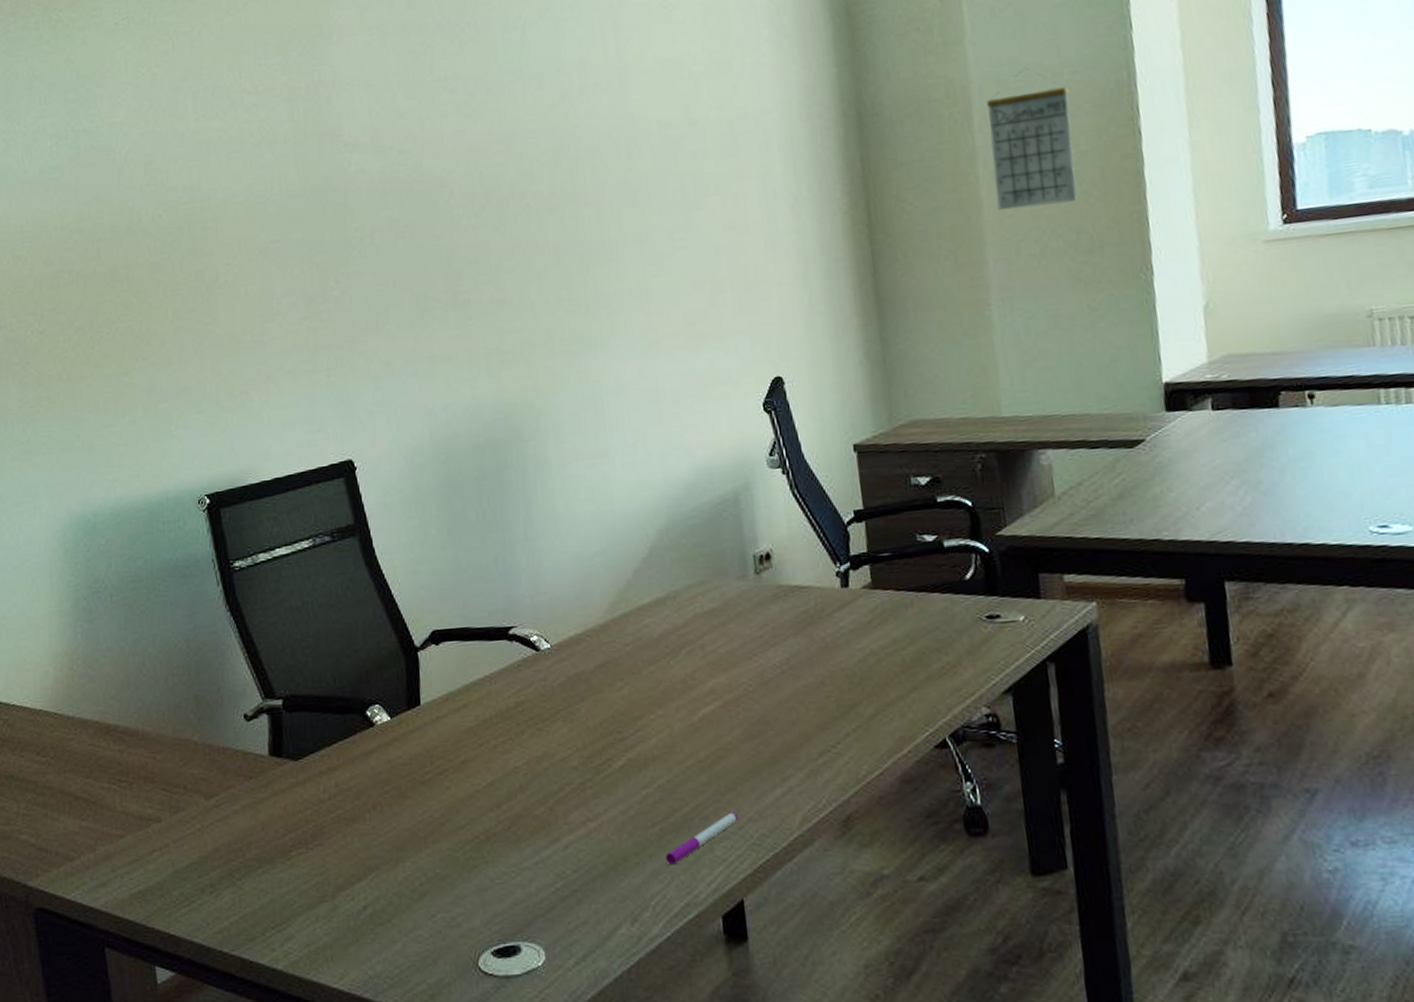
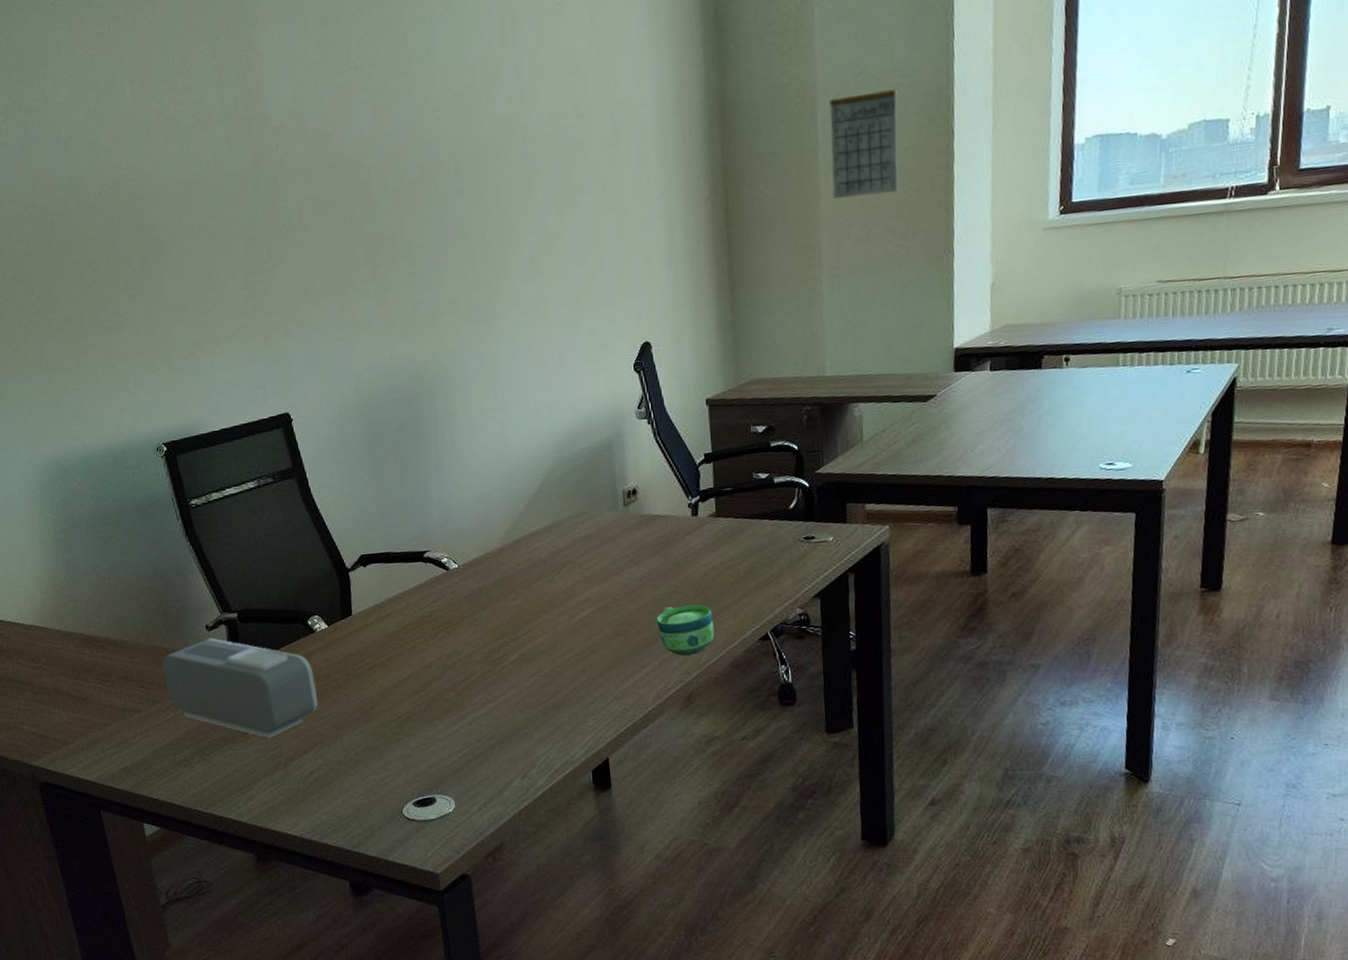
alarm clock: none [190,730,376,860] -> present [162,638,318,738]
pen: present [665,812,739,865] -> none [549,692,607,734]
cup: none [800,700,876,766] -> present [656,604,715,656]

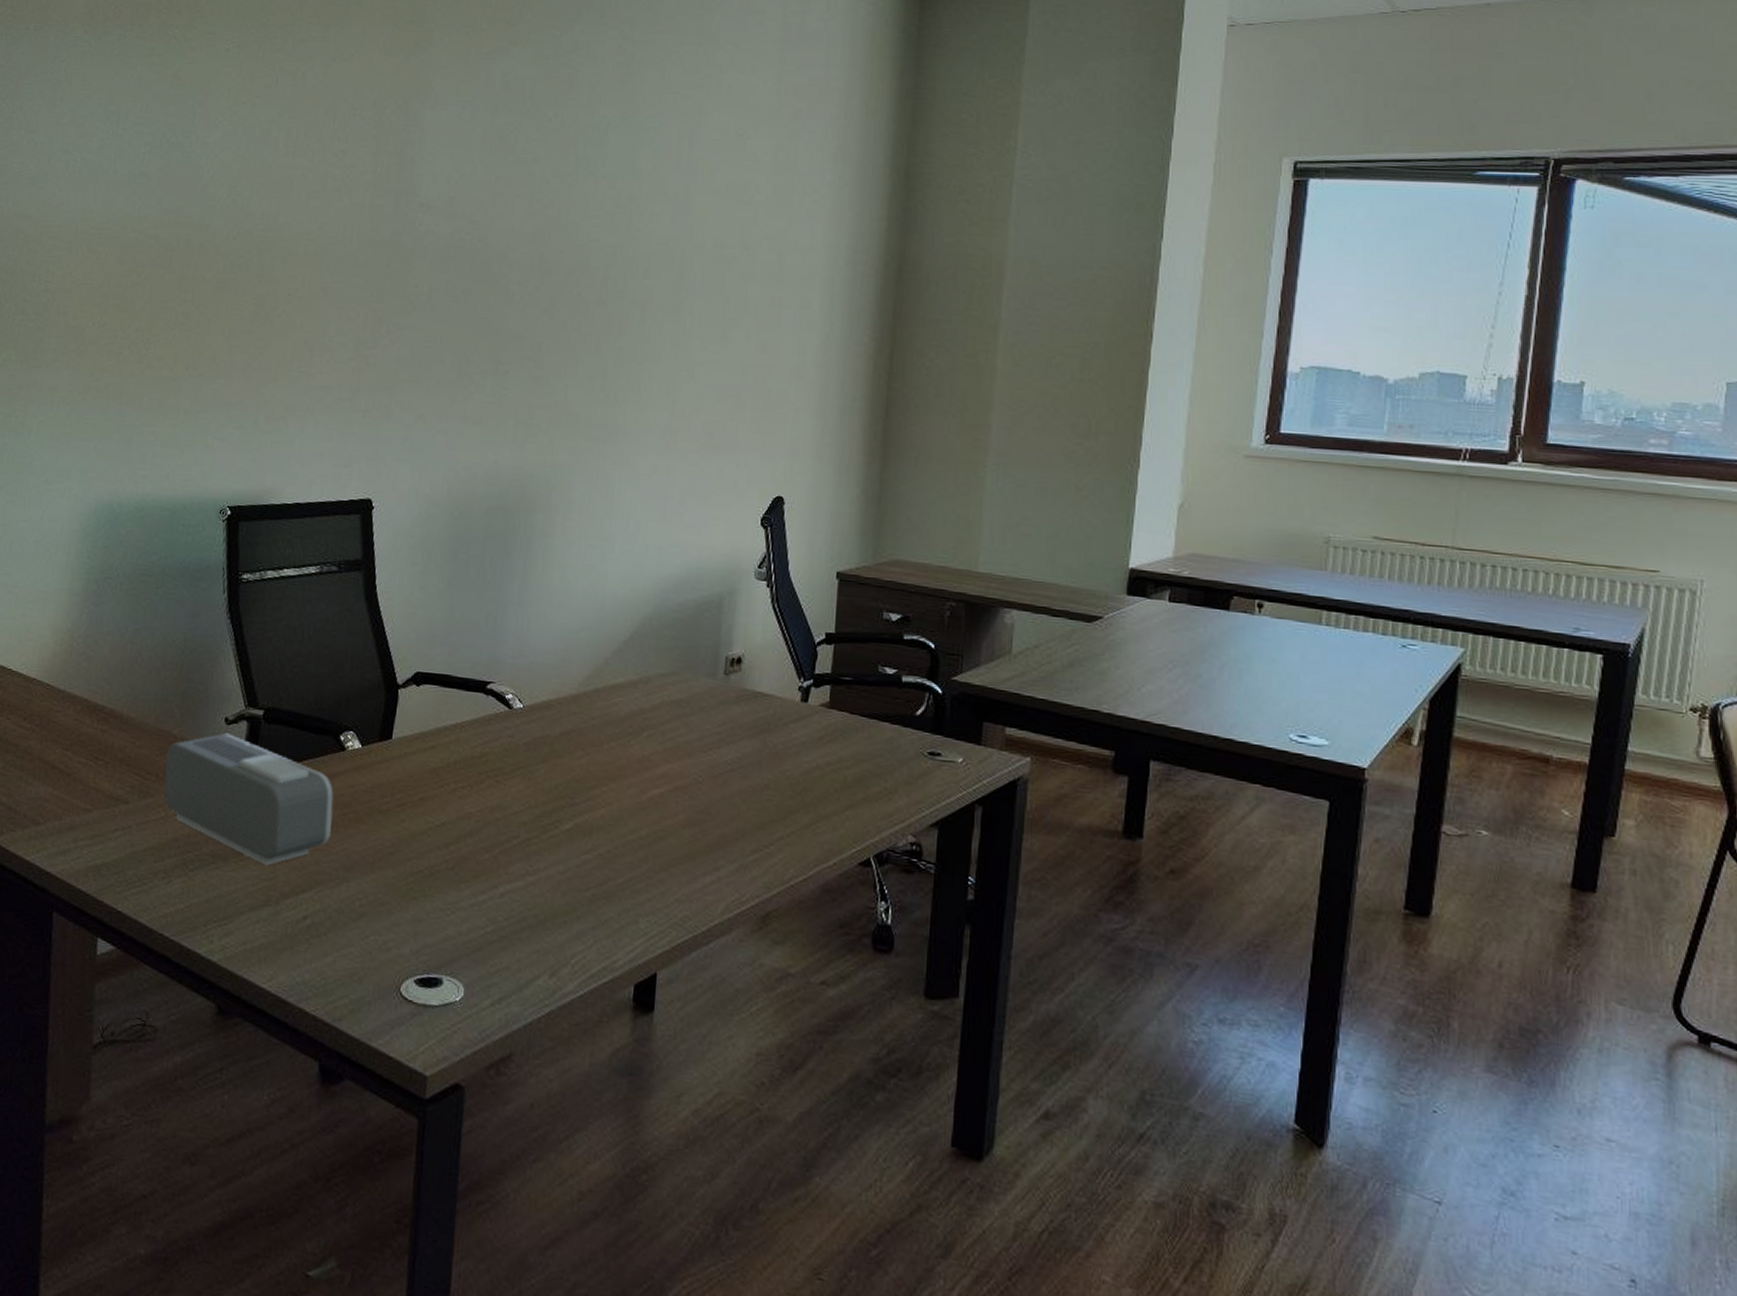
cup: present [656,604,715,656] -> none [740,803,808,867]
calendar: present [830,70,898,200] -> none [1010,255,1094,386]

